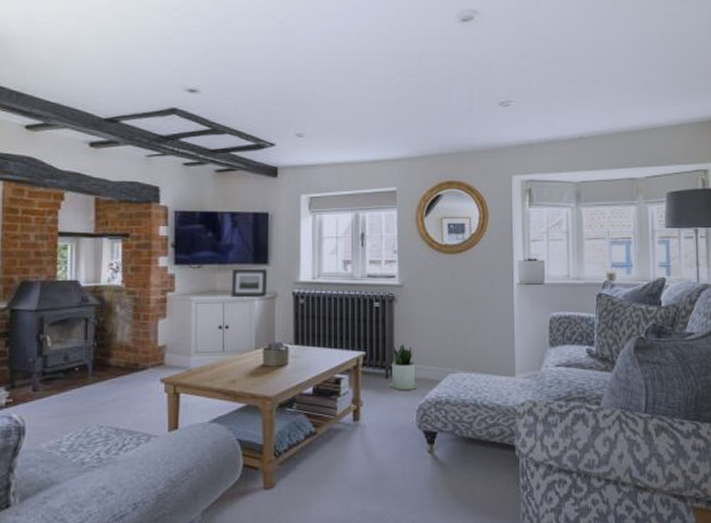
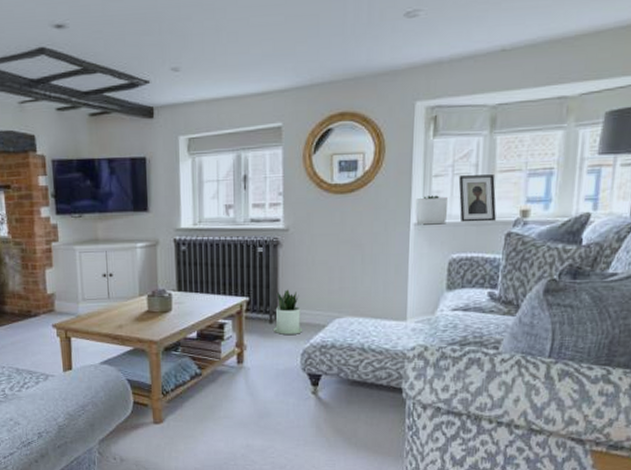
picture frame: present [231,269,267,298] -> none [112,216,148,246]
picture frame: none [553,241,587,283] -> present [458,174,497,222]

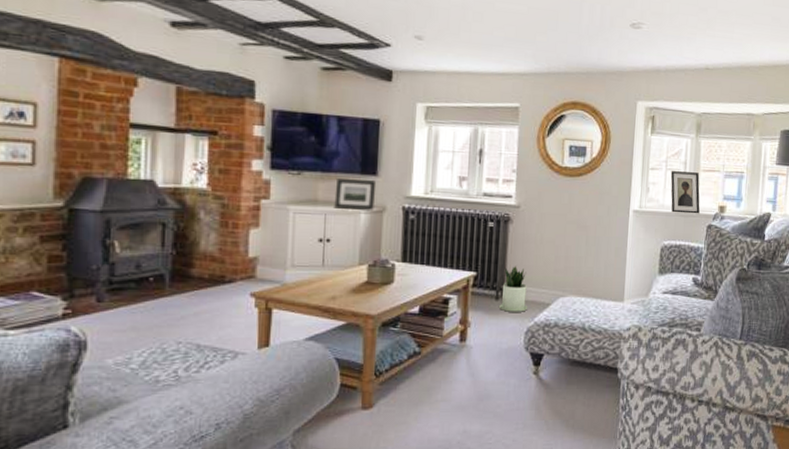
picture frame: none [112,216,148,246] -> present [334,179,375,211]
planter: present [415,195,449,225] -> none [634,186,662,213]

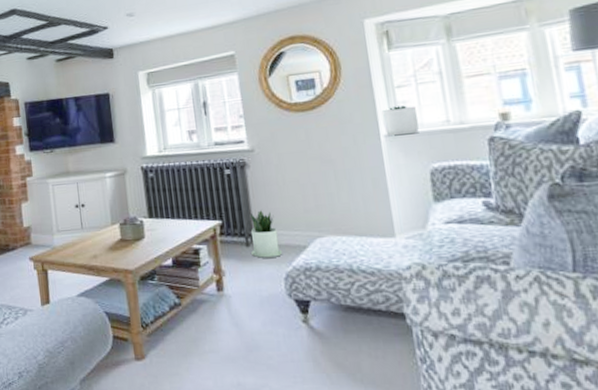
picture frame: present [334,179,375,211] -> none [82,147,117,177]
planter: none [634,186,662,213] -> present [381,105,419,137]
picture frame: present [670,171,700,214] -> none [423,80,474,131]

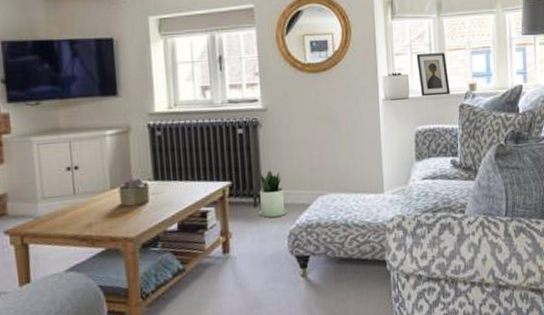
picture frame: none [423,80,474,131] -> present [416,53,450,97]

